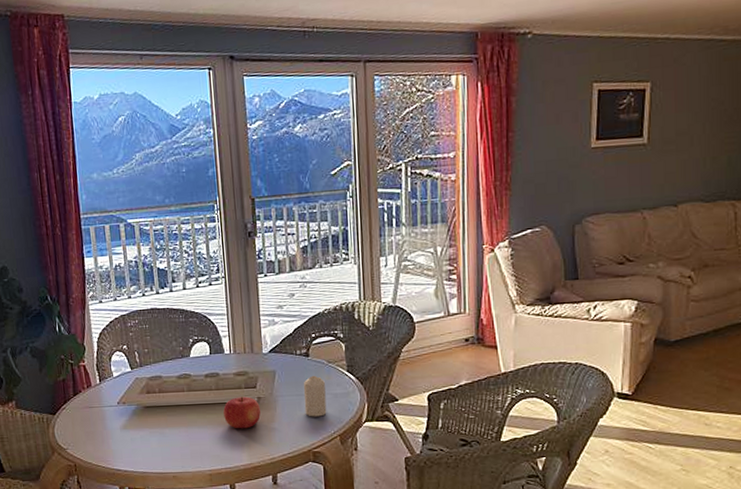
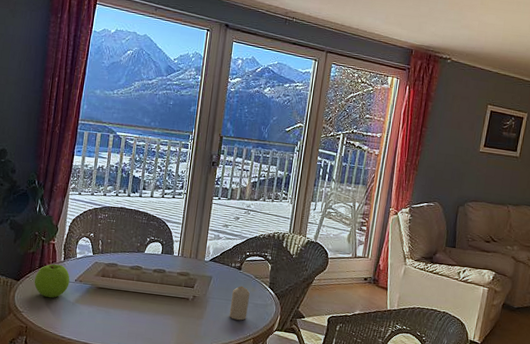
apple: none [71,388,112,429] -> present [34,264,70,298]
fruit: present [223,396,261,429] -> none [162,292,194,321]

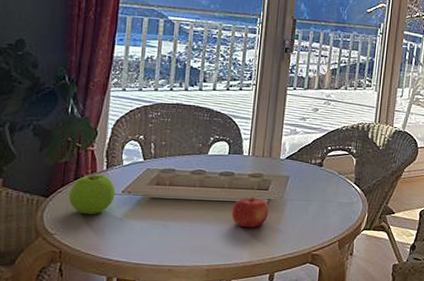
fruit: none [162,292,194,321] -> present [232,197,269,228]
candle: present [229,285,250,321] -> none [310,184,333,222]

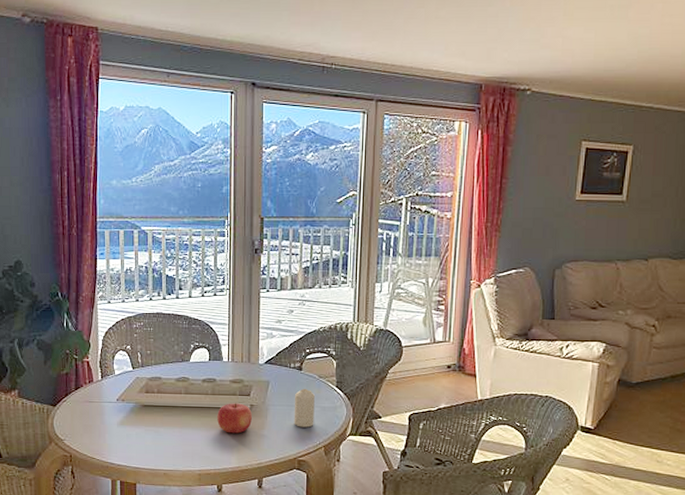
apple: present [68,174,116,215] -> none [72,384,111,422]
candle: none [310,184,333,222] -> present [294,388,315,428]

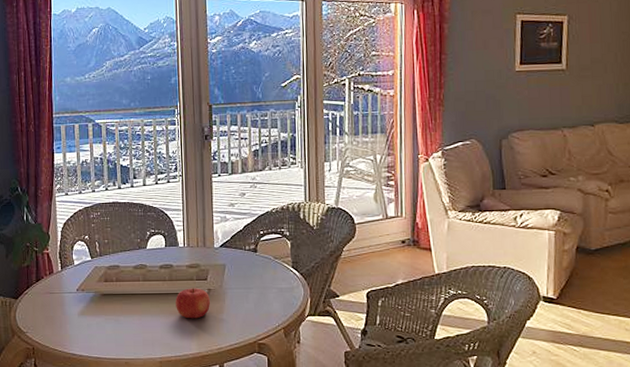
candle: present [294,388,315,428] -> none [251,270,272,310]

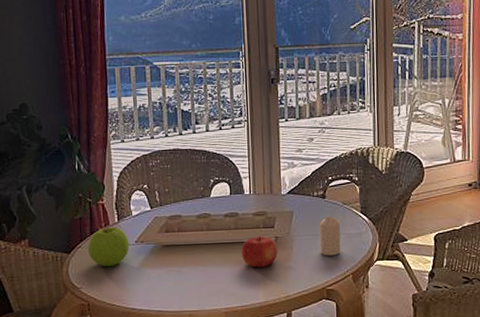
apple: none [33,275,71,313] -> present [87,227,130,267]
candle: none [251,270,272,310] -> present [319,216,341,256]

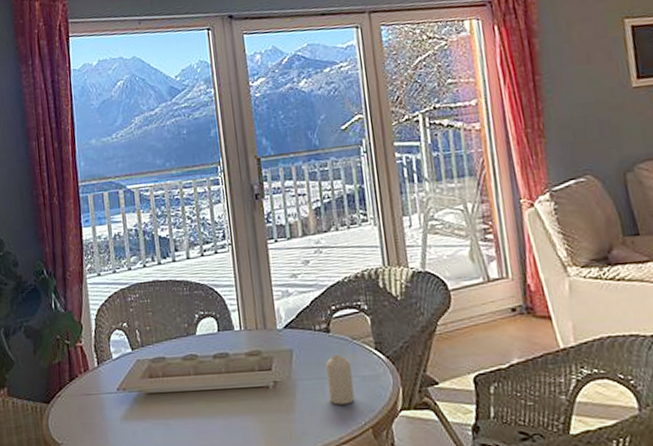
apple: present [87,227,130,267] -> none [67,372,111,420]
fruit: present [241,236,277,268] -> none [235,380,278,420]

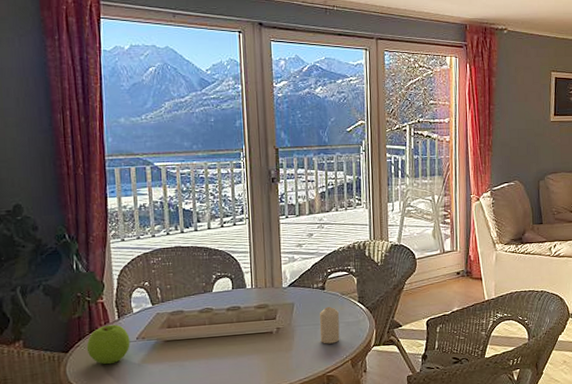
apple: none [67,372,111,420] -> present [86,324,130,365]

